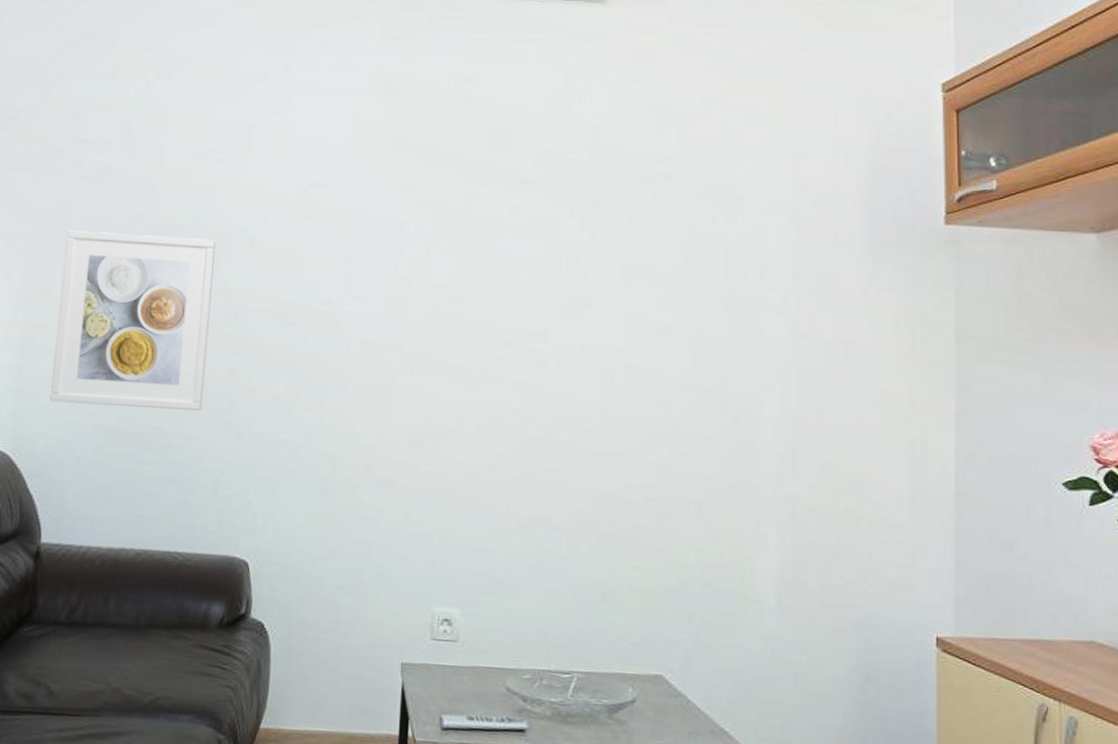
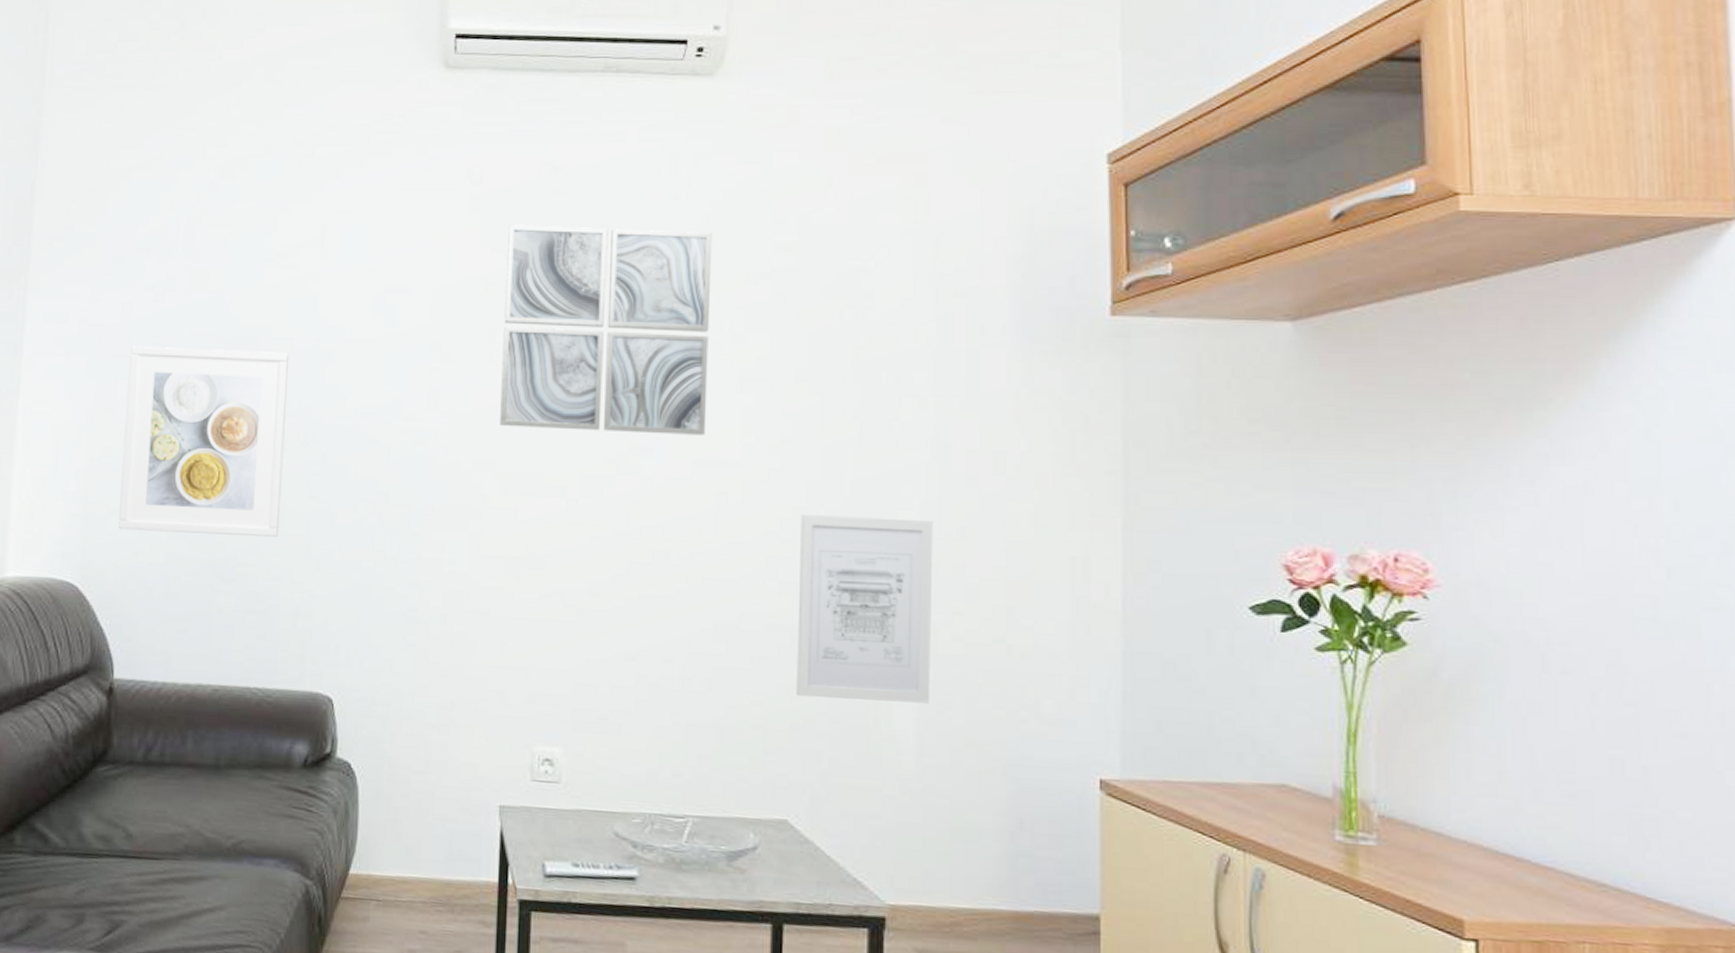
wall art: none [409,129,602,323] -> present [500,224,712,435]
wall art: none [672,396,793,568] -> present [796,514,933,704]

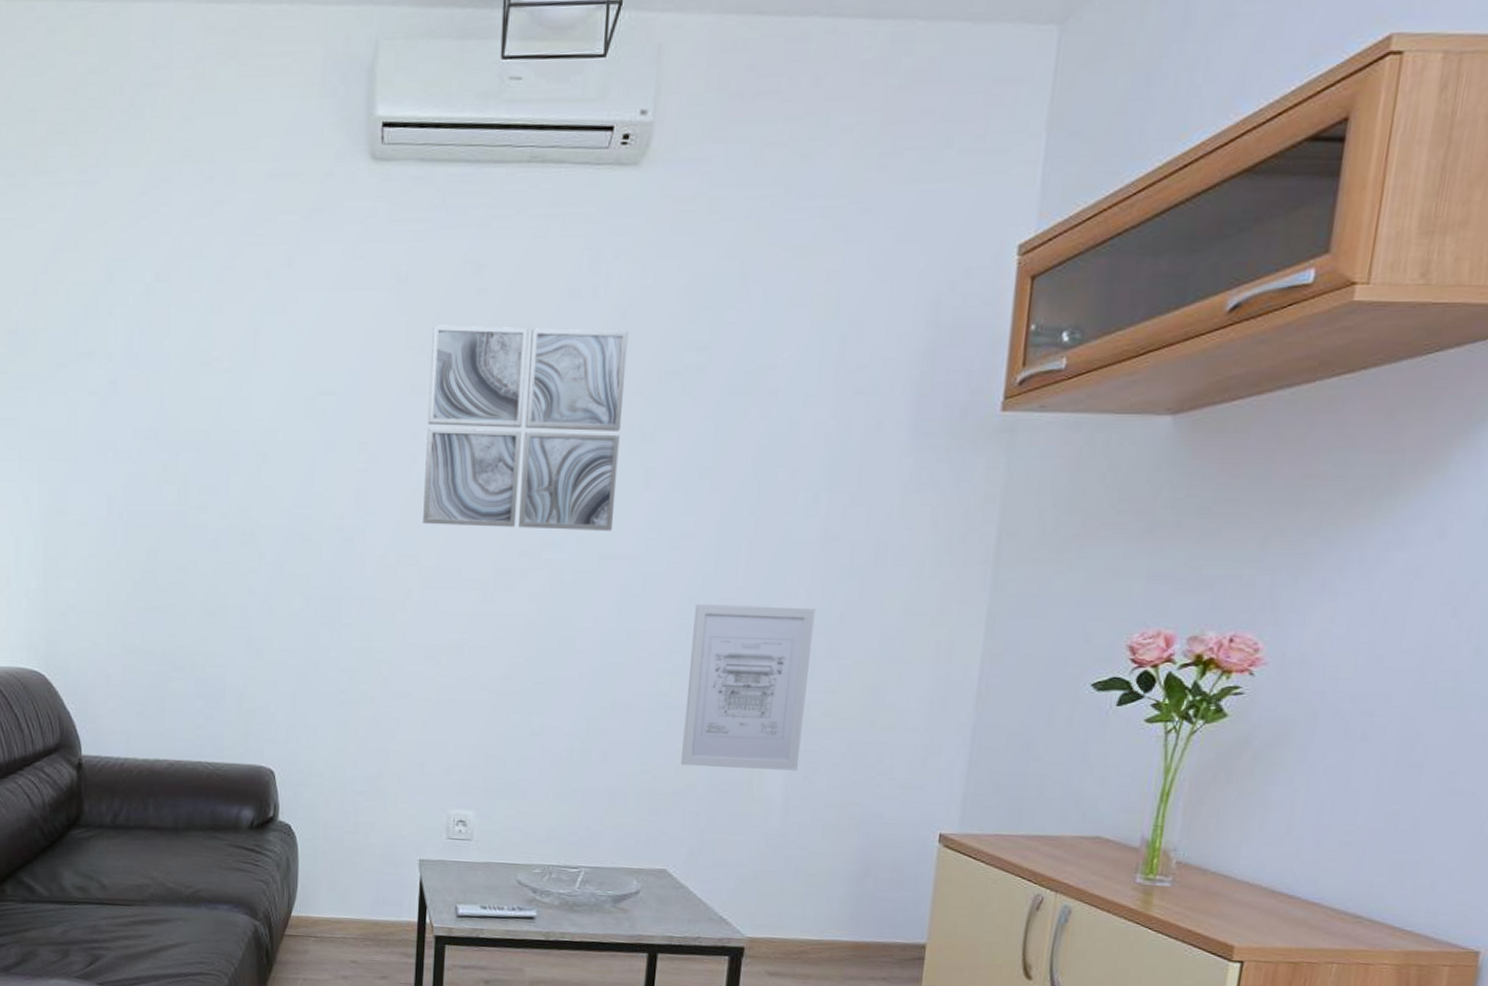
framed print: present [119,345,289,538] -> none [78,449,226,630]

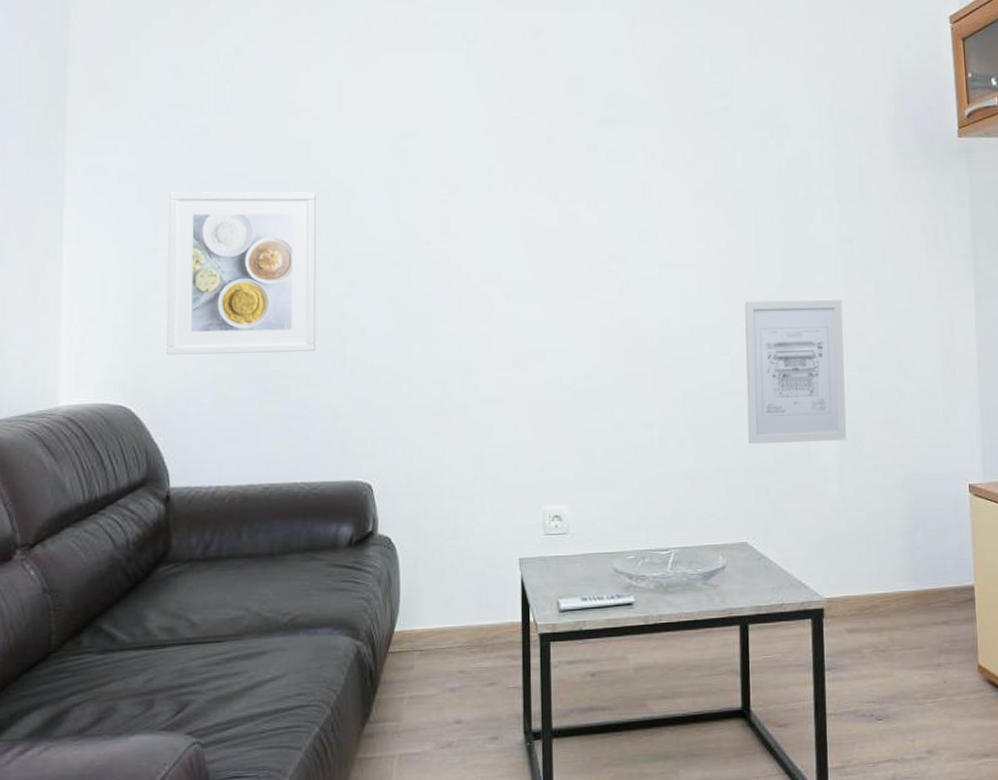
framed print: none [78,449,226,630] -> present [167,191,316,355]
wall art: present [423,325,629,531] -> none [500,78,668,246]

